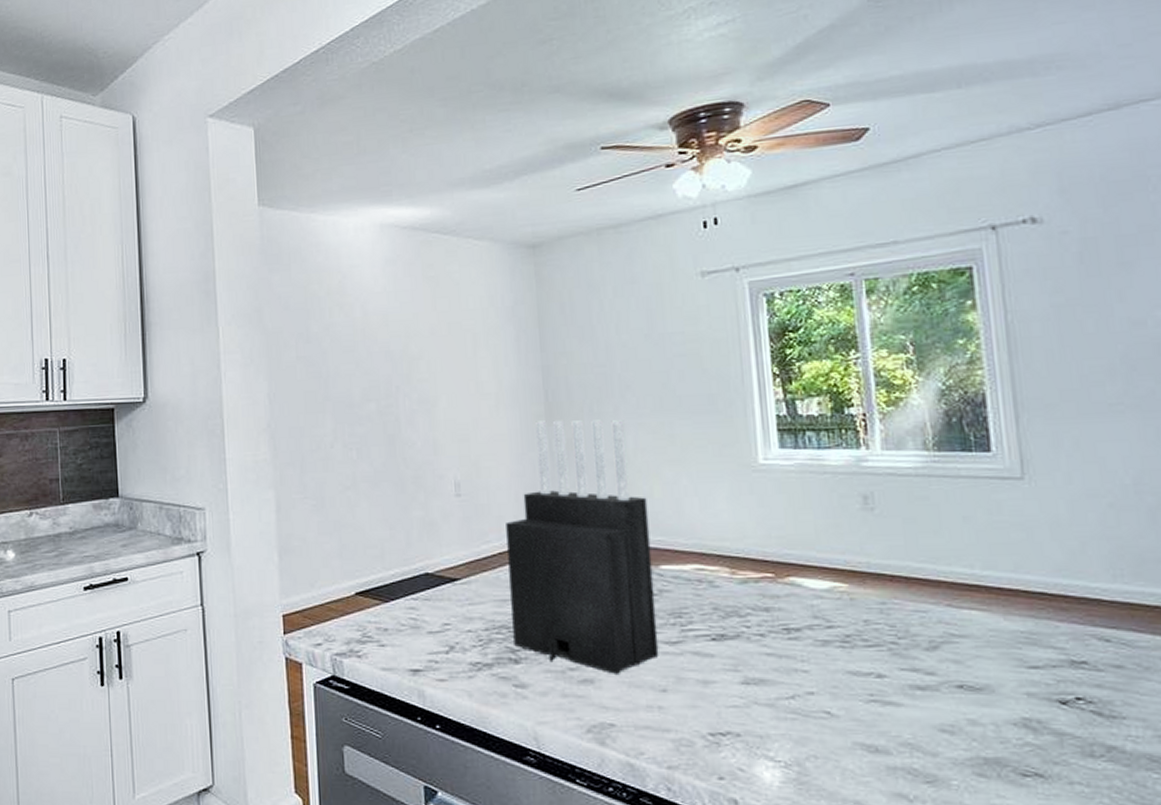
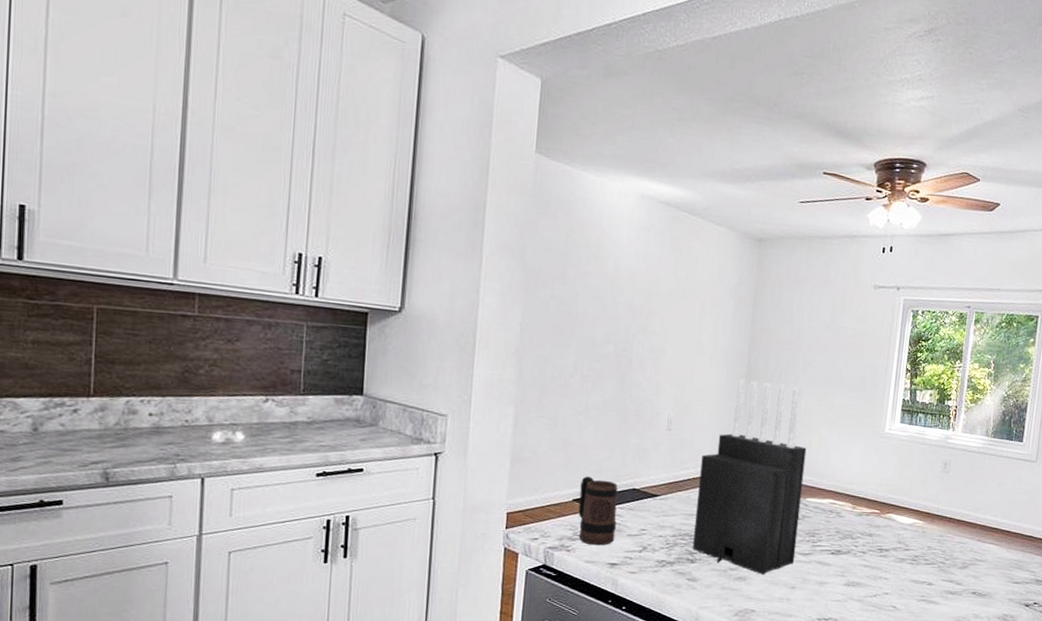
mug: none [361,563,413,648] -> present [578,476,618,546]

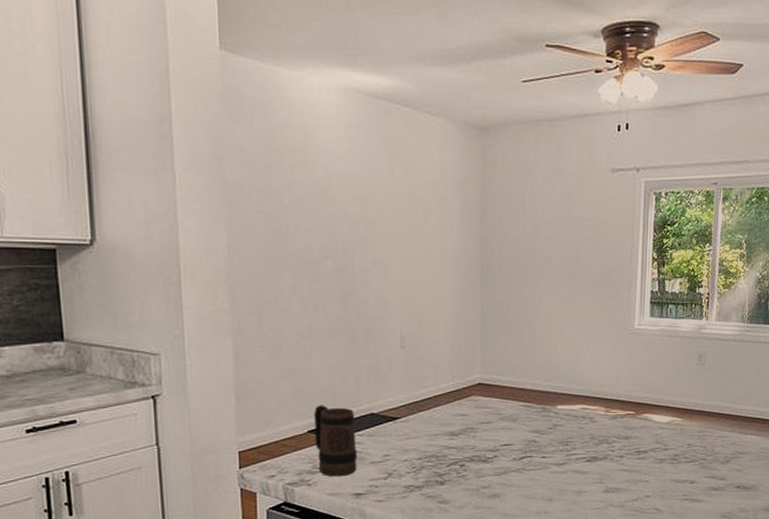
knife block: present [693,379,807,574] -> none [441,286,553,489]

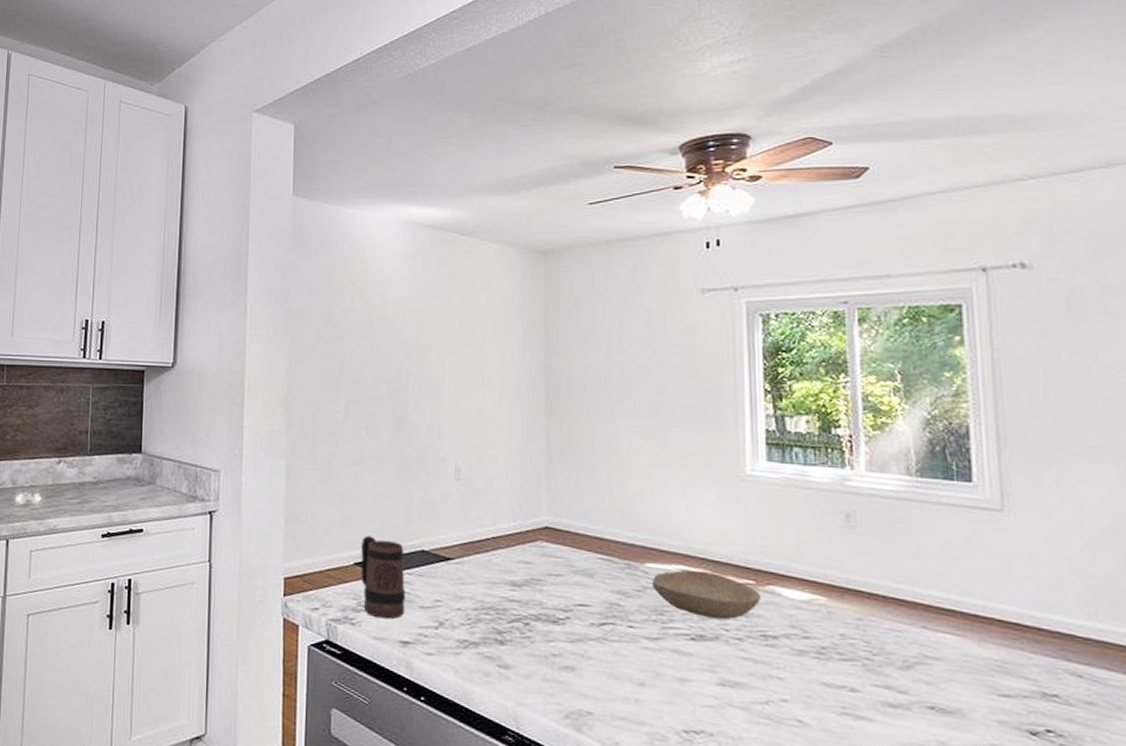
bowl: none [560,407,638,444] -> present [651,569,762,620]

